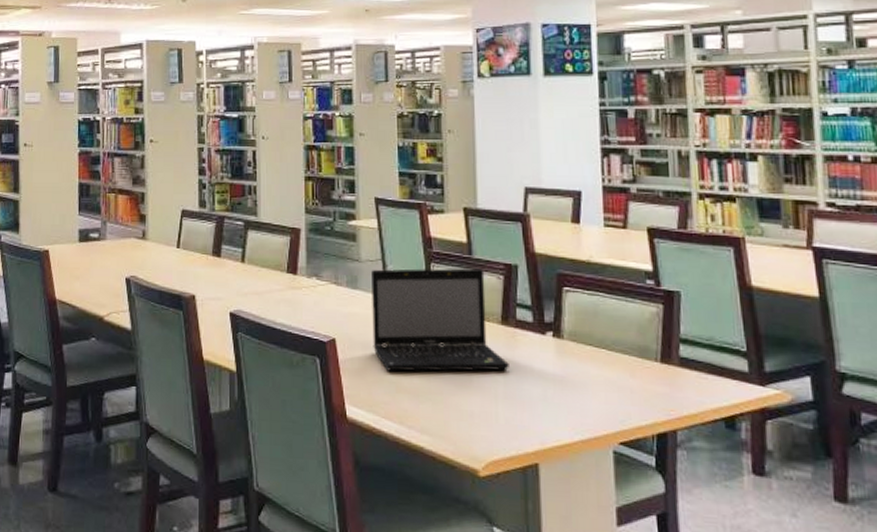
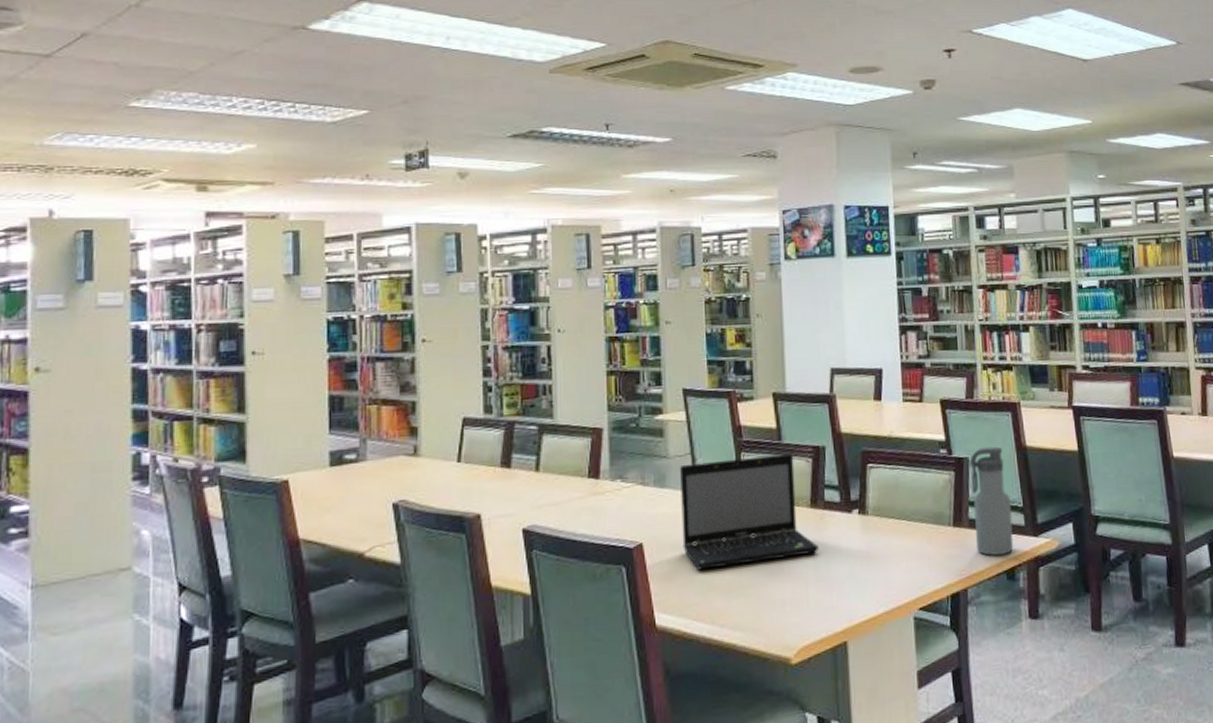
water bottle: none [681,282,735,400] -> present [969,446,1014,556]

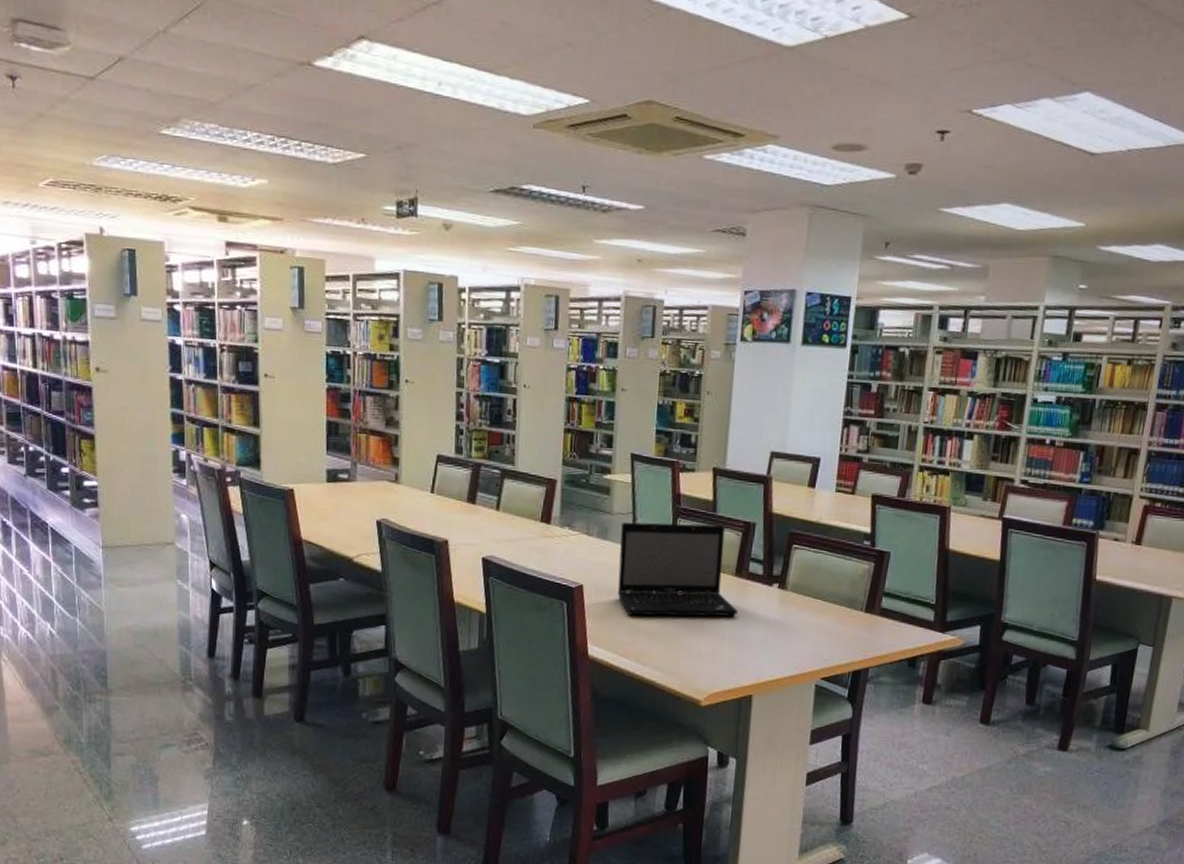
water bottle: present [969,446,1014,556] -> none [884,544,925,644]

